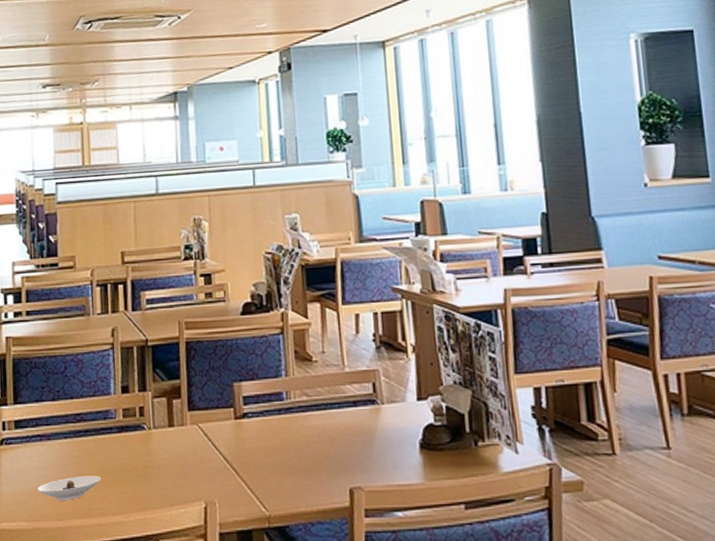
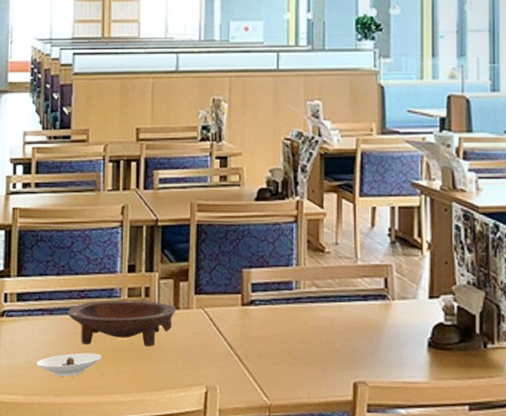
bowl: none [64,420,171,467] -> present [67,300,176,347]

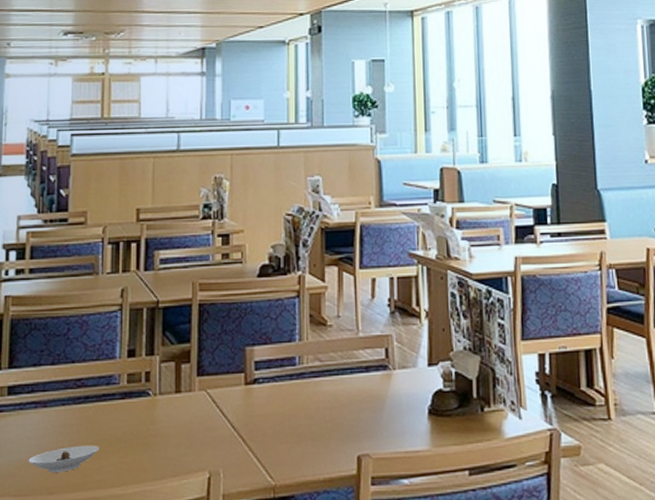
bowl: present [67,300,176,347] -> none [62,386,178,436]

